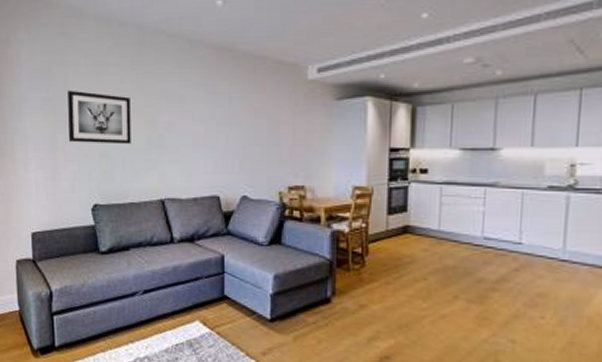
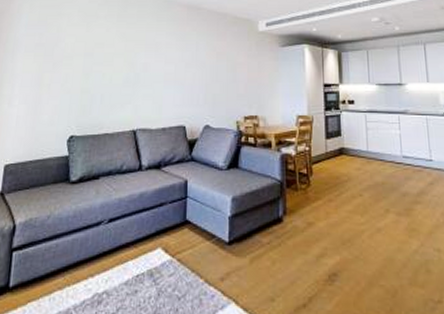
wall art: present [67,90,131,144] -> none [54,36,114,82]

